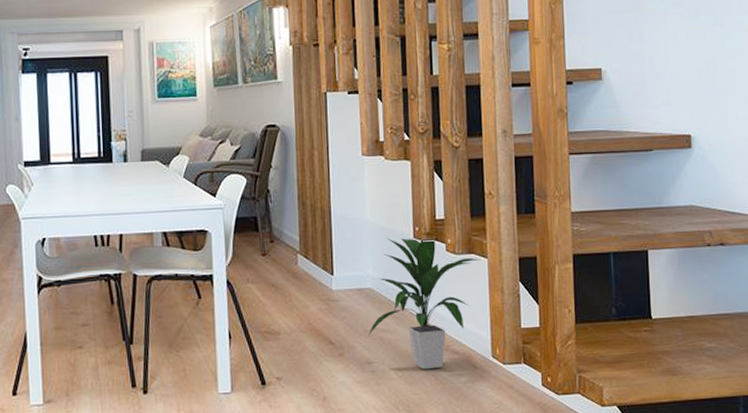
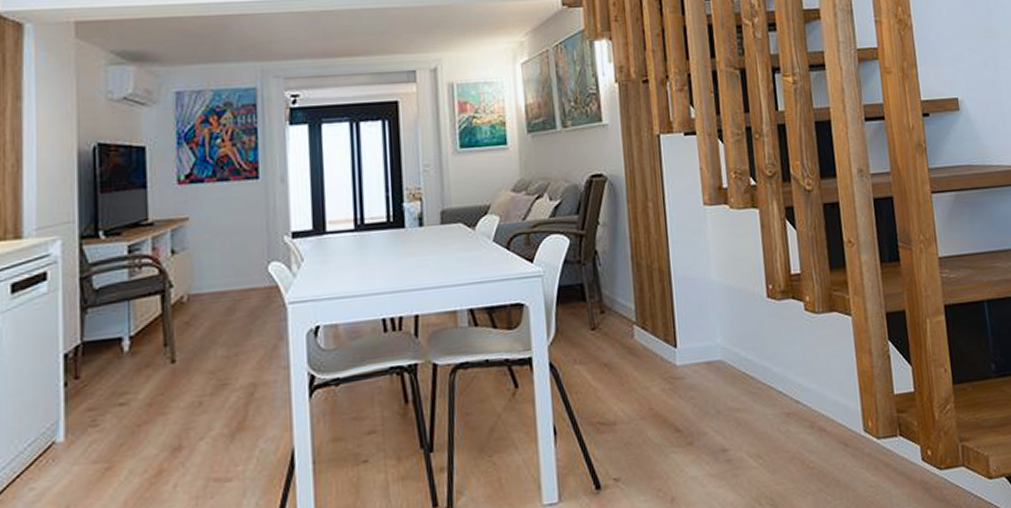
indoor plant: present [367,237,481,370] -> none [719,297,845,454]

